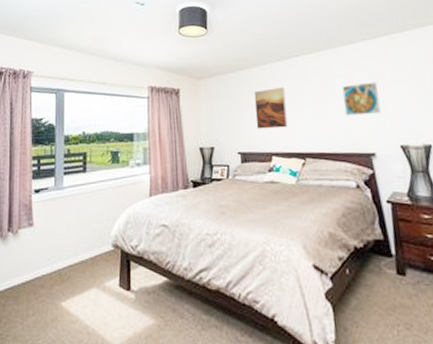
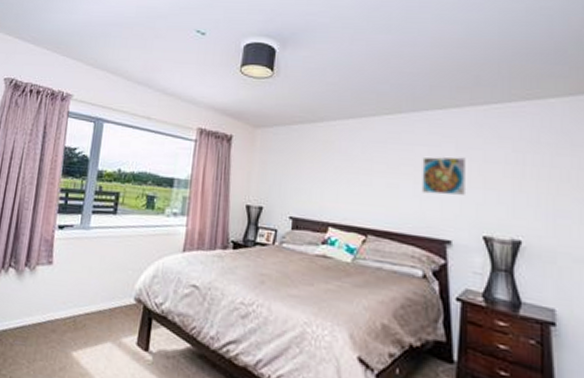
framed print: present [253,87,288,129] -> none [315,148,354,197]

